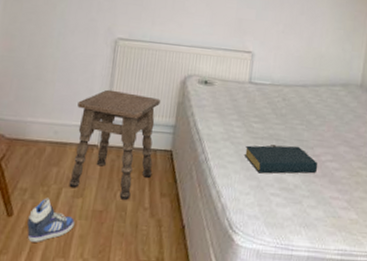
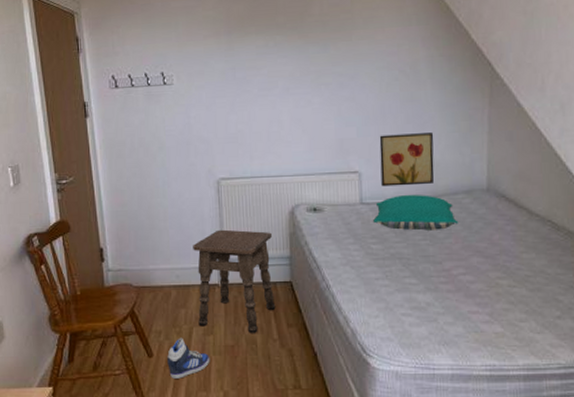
hardback book: present [244,145,318,174] -> none [366,262,450,295]
pillow: none [258,80,333,118] -> present [373,195,459,231]
wall art: none [270,21,323,73] -> present [379,133,434,187]

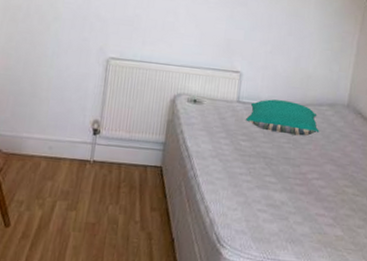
sneaker: present [167,337,210,379] -> none [23,210,69,252]
side table: present [193,229,276,333] -> none [63,107,151,213]
wall art: present [379,133,434,187] -> none [258,42,310,93]

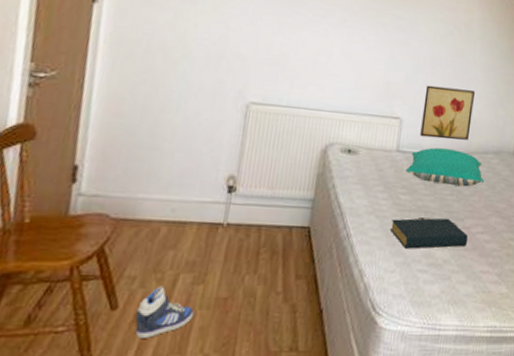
sneaker: none [23,210,69,252] -> present [135,286,194,338]
hardback book: none [231,162,305,191] -> present [389,218,468,249]
wall art: none [258,42,310,93] -> present [420,85,476,140]

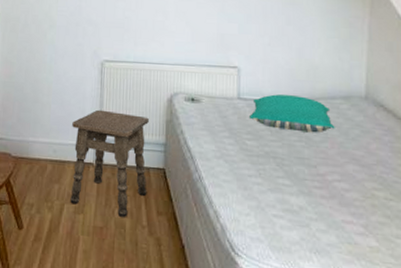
sneaker: present [135,286,194,338] -> none [36,213,78,255]
side table: none [188,160,298,284] -> present [70,109,149,217]
hardback book: present [389,218,468,249] -> none [239,163,324,194]
wall art: present [420,85,476,140] -> none [259,34,314,86]

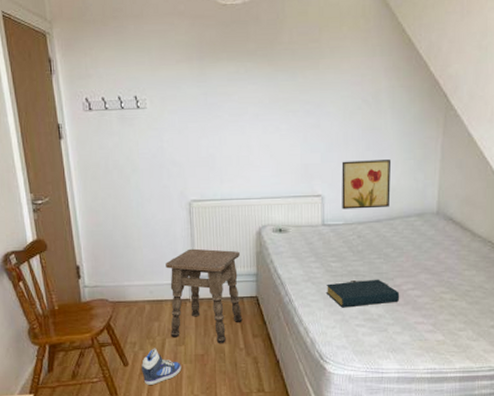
sneaker: none [36,213,78,255] -> present [142,348,182,385]
hardback book: none [239,163,324,194] -> present [325,279,400,308]
pillow: present [250,94,335,133] -> none [334,217,410,250]
wall art: none [259,34,314,86] -> present [341,160,392,209]

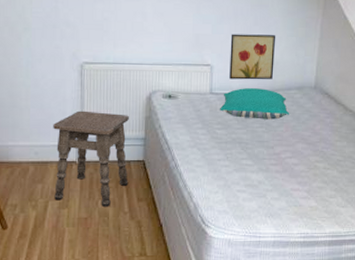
sneaker: present [142,348,182,385] -> none [21,211,64,249]
hardback book: present [325,279,400,308] -> none [210,147,279,174]
pillow: none [334,217,410,250] -> present [220,88,290,120]

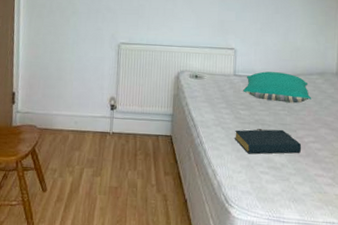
side table: present [53,110,129,207] -> none [89,86,159,178]
hardback book: none [210,147,279,174] -> present [234,129,302,154]
wall art: present [229,34,276,80] -> none [252,21,297,65]

